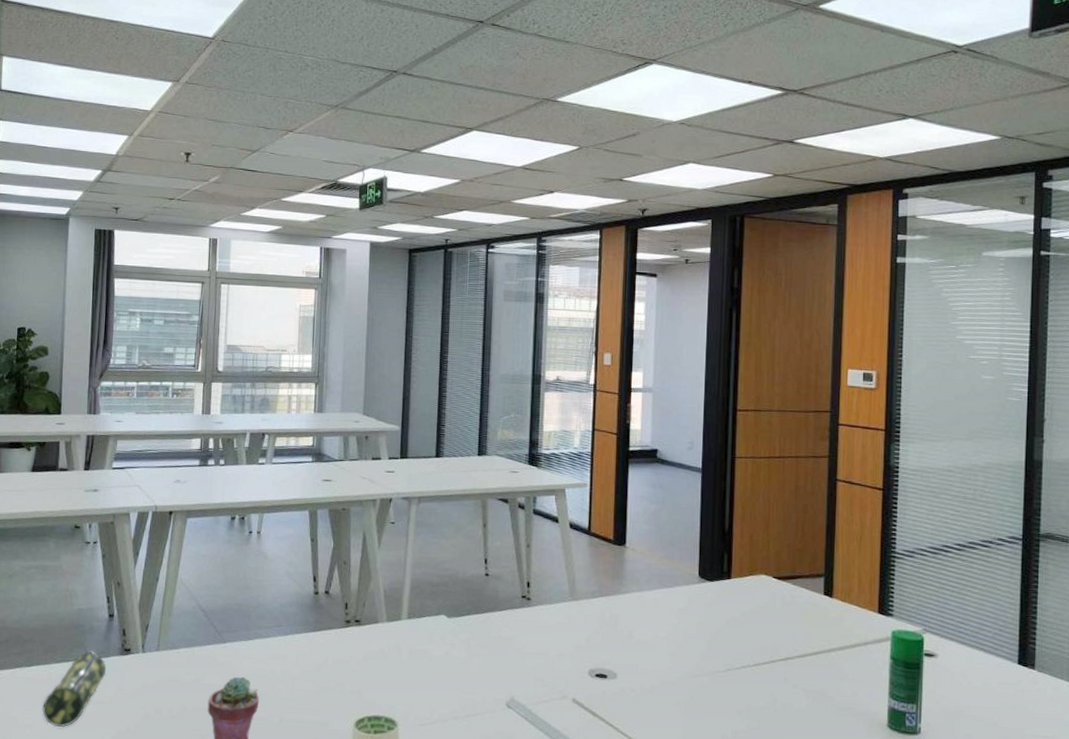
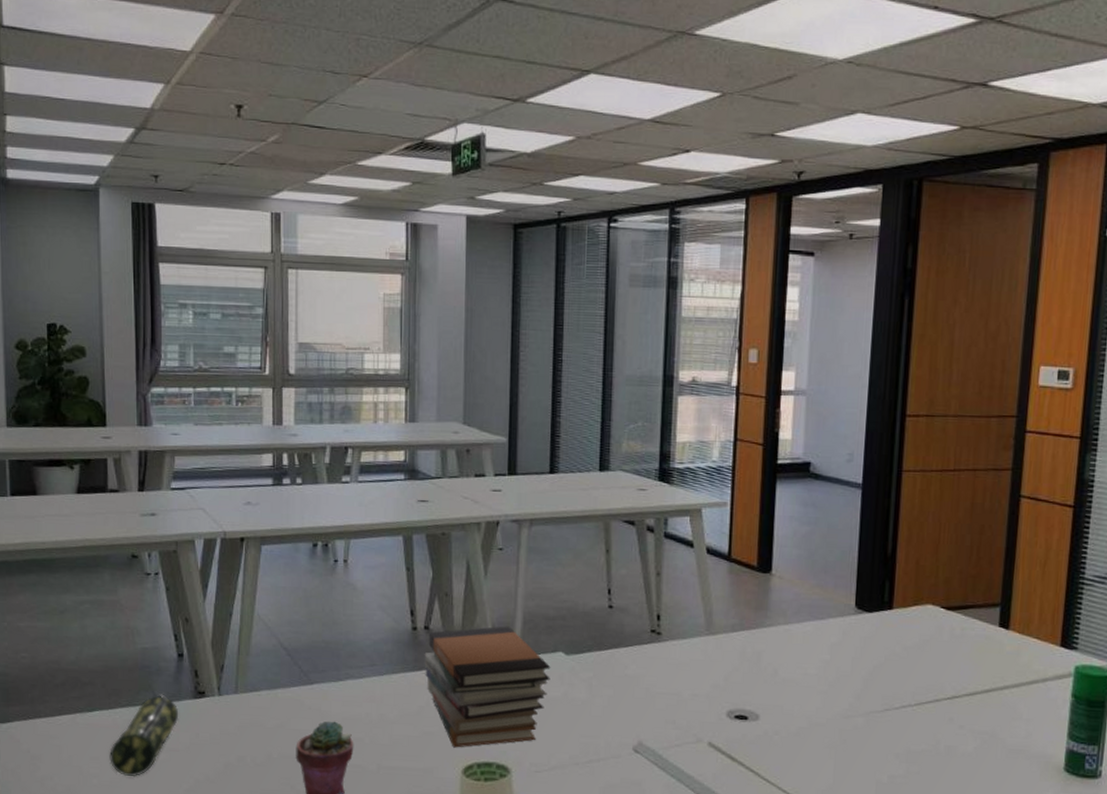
book stack: none [323,591,434,702] -> present [424,626,551,748]

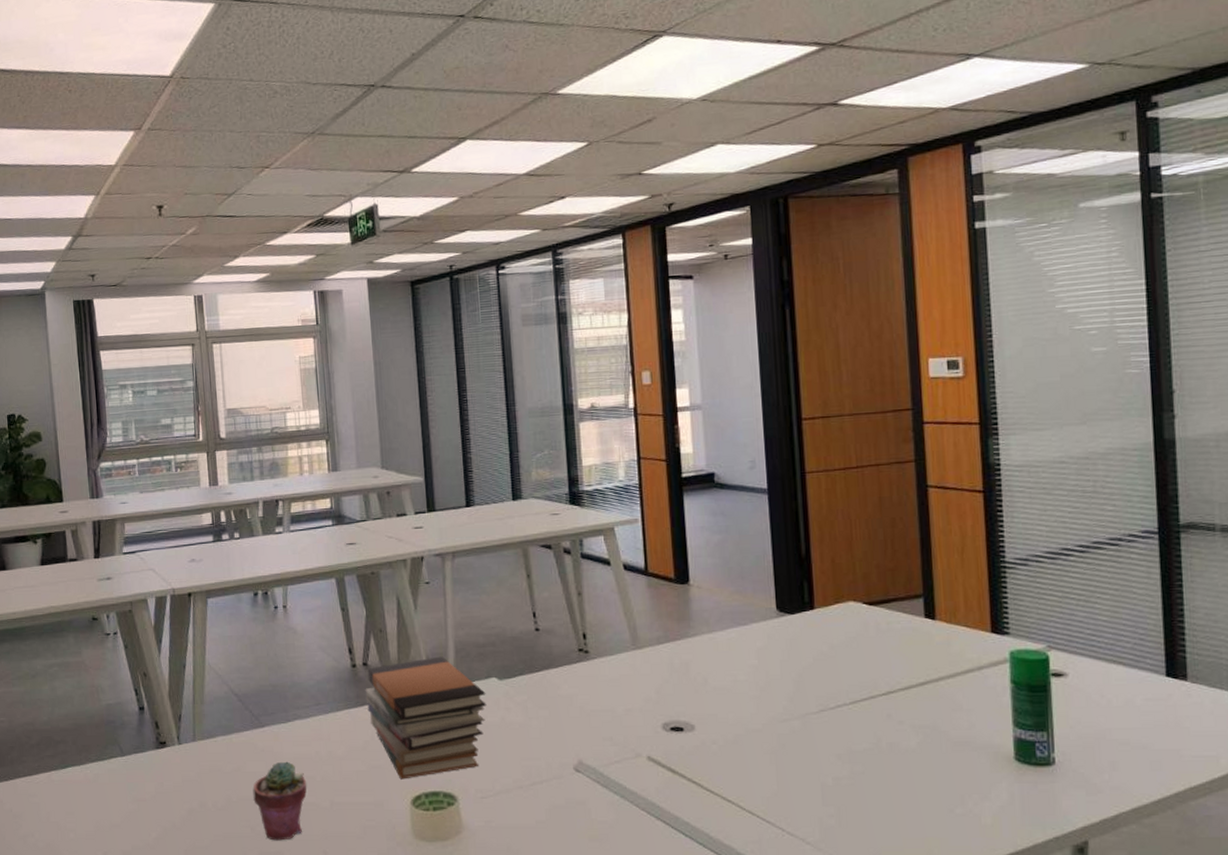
pencil case: present [109,694,179,777] -> none [83,747,144,829]

